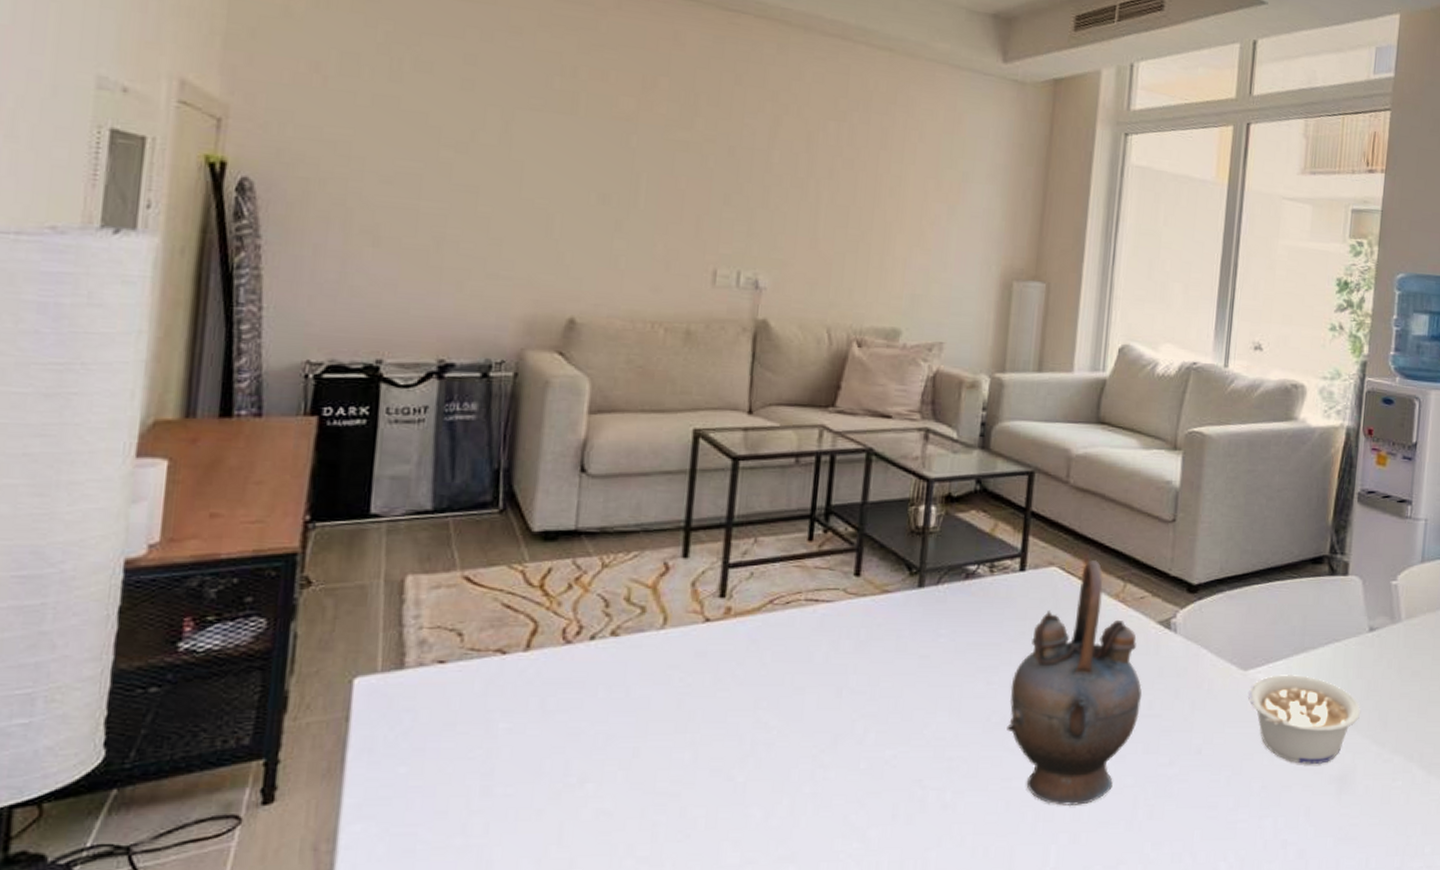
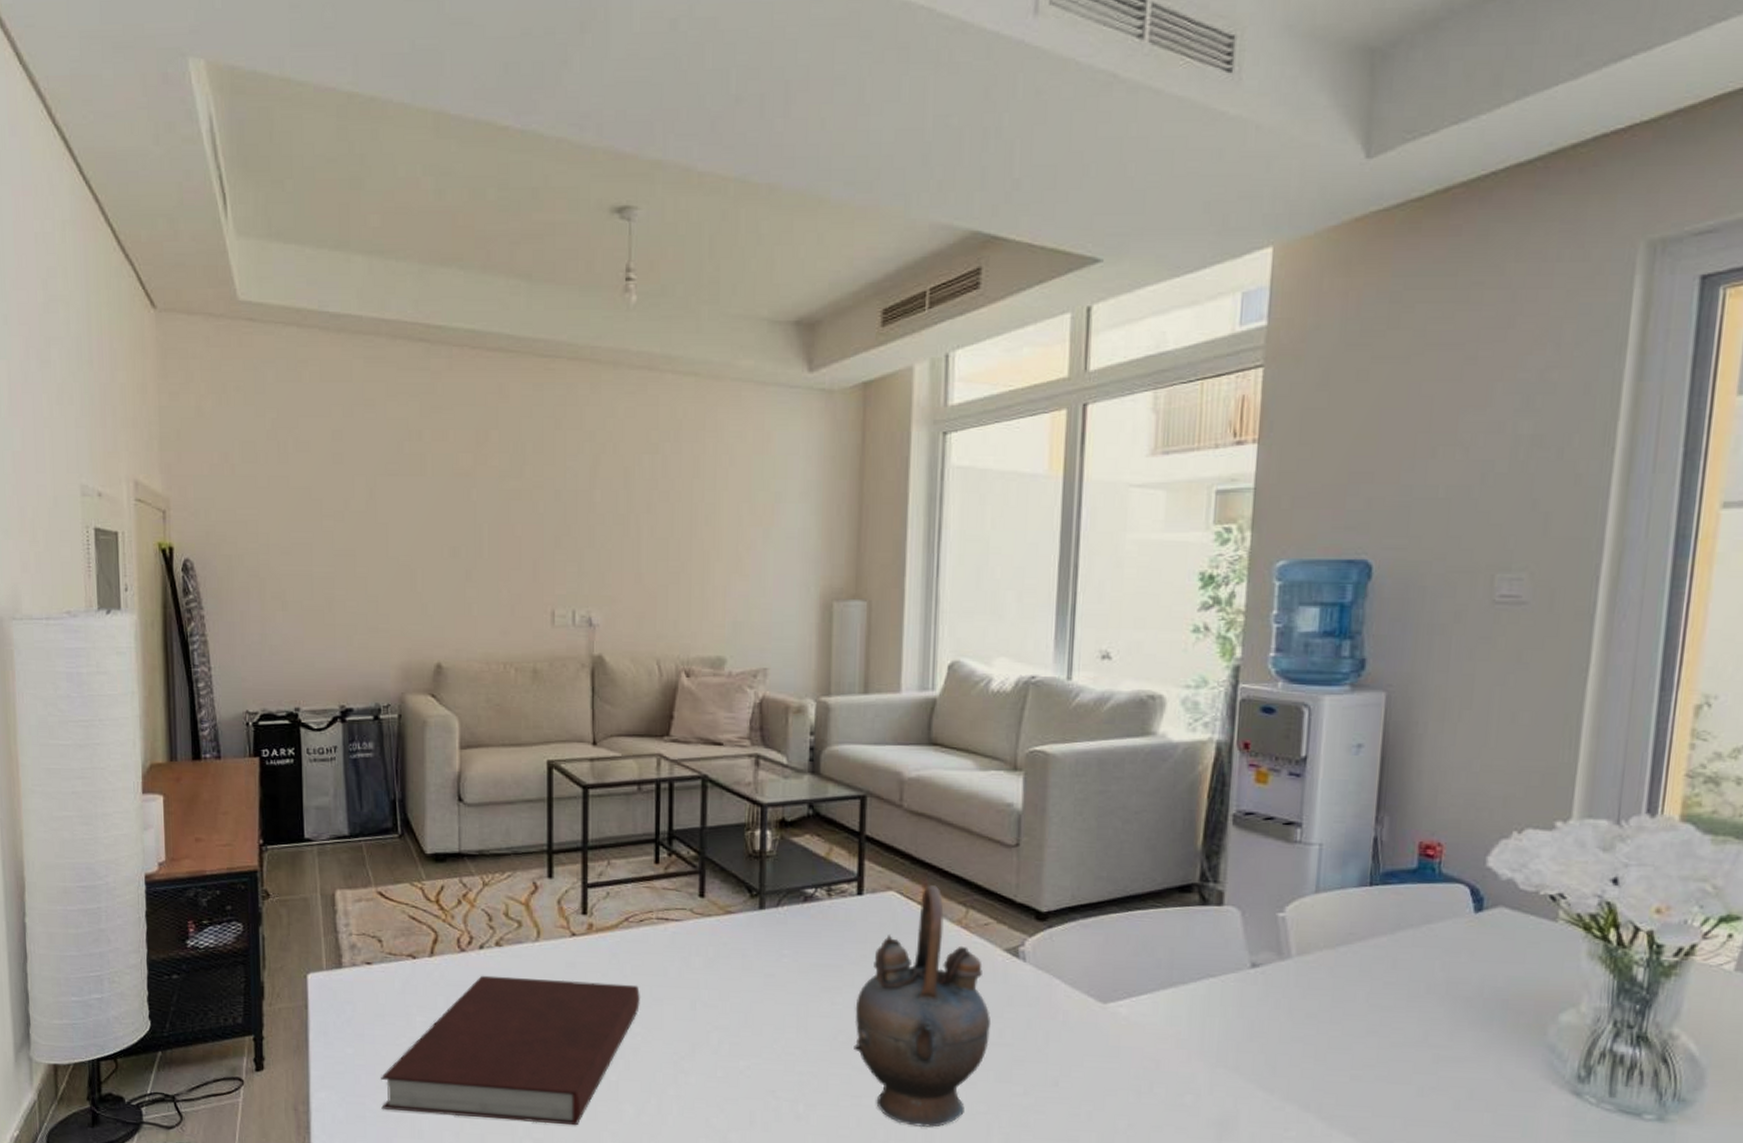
notebook: none [439,670,781,840] -> present [381,975,641,1126]
legume: present [1247,673,1360,765] -> none [1108,1009,1242,1107]

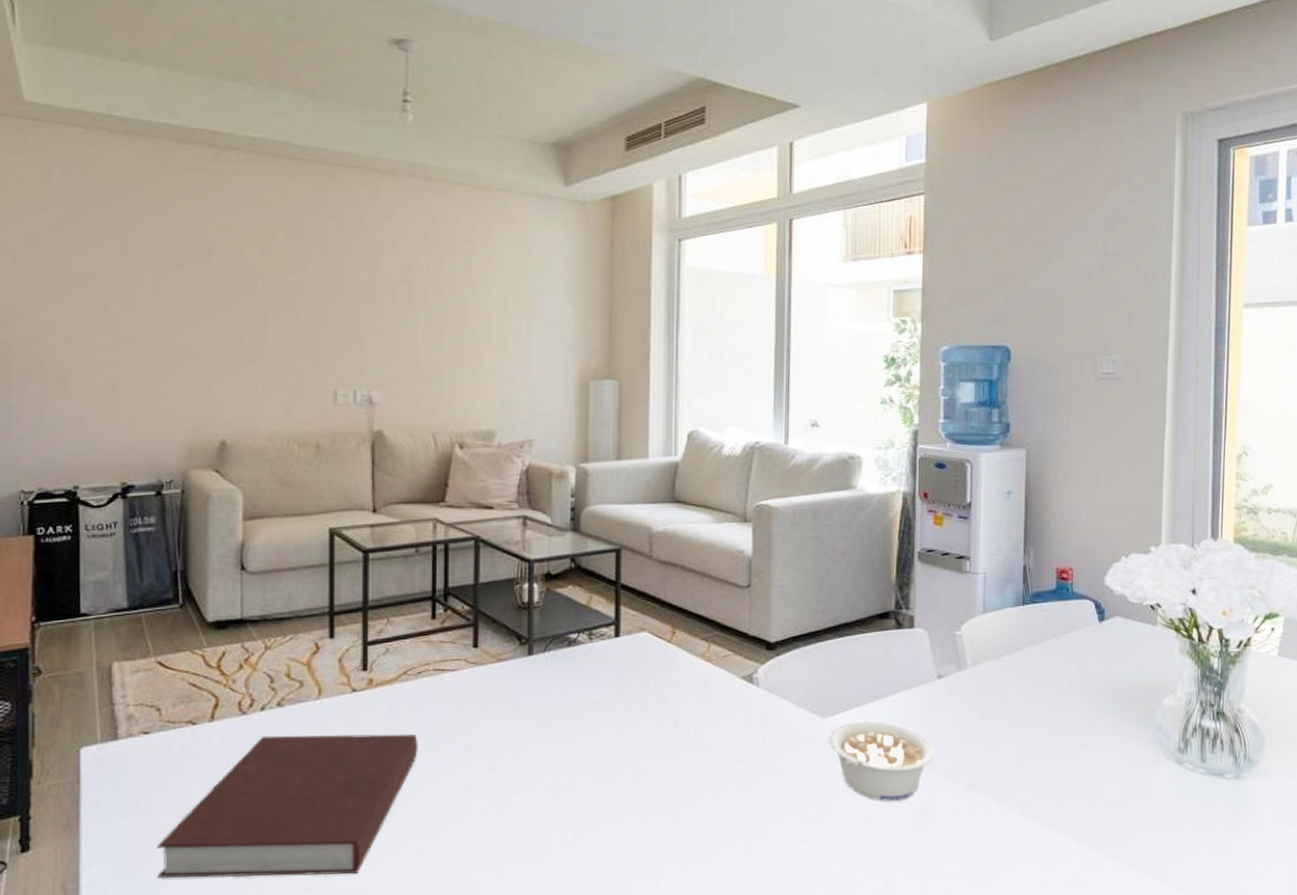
teapot: present [854,885,992,1128] -> none [614,625,732,843]
legume: none [1108,1009,1242,1107] -> present [828,719,934,802]

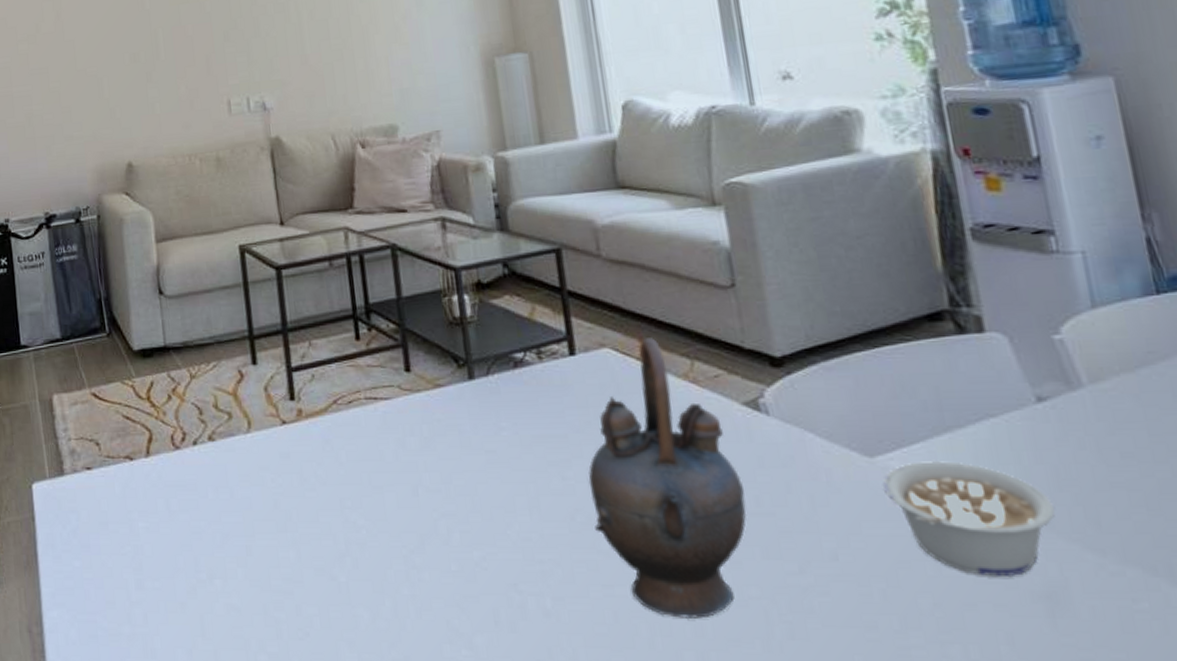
notebook: present [157,733,419,878] -> none [109,472,360,636]
teapot: none [614,625,732,843] -> present [588,338,747,620]

